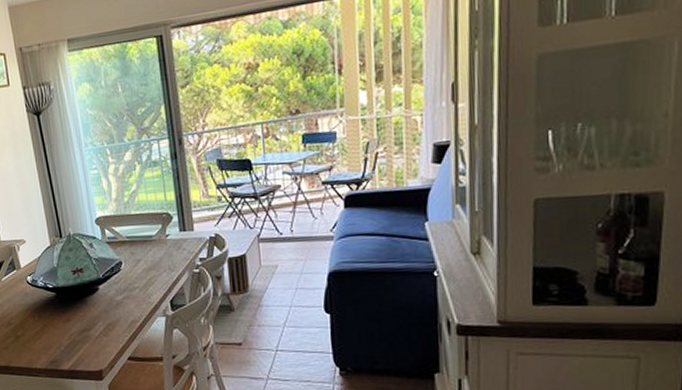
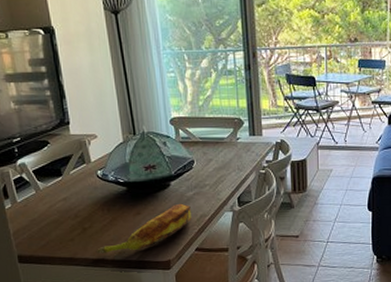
banana: none [29,308,122,362] -> present [95,203,191,254]

